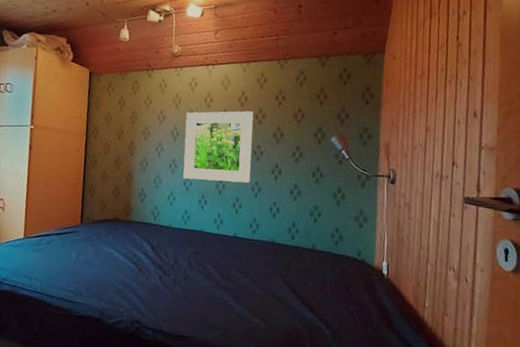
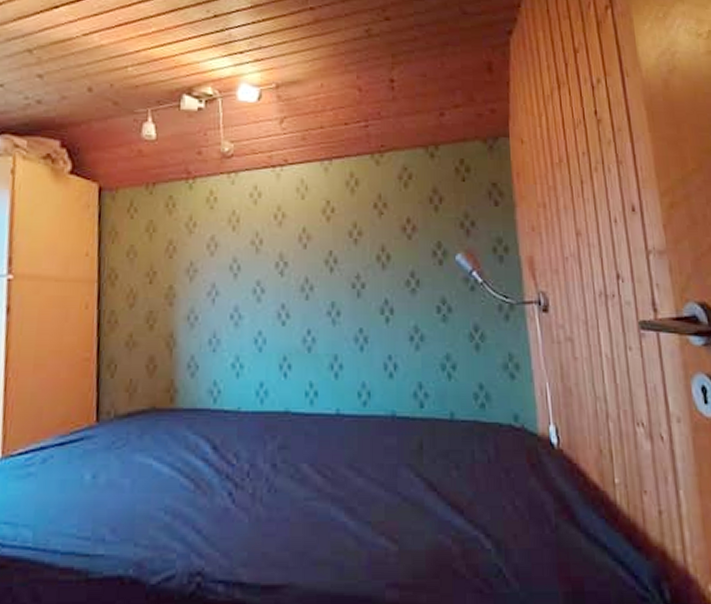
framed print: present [183,111,254,183] -> none [249,227,351,334]

